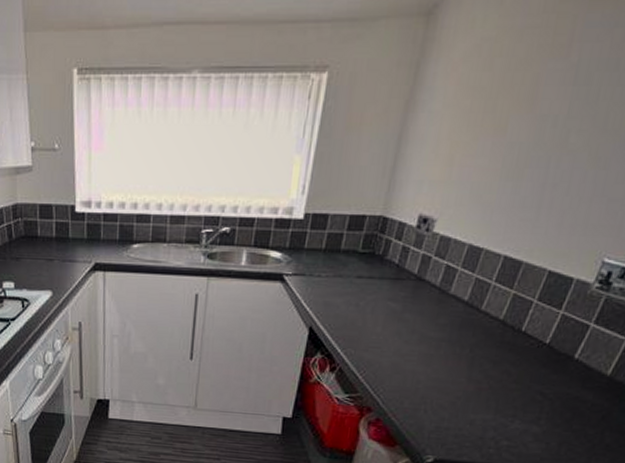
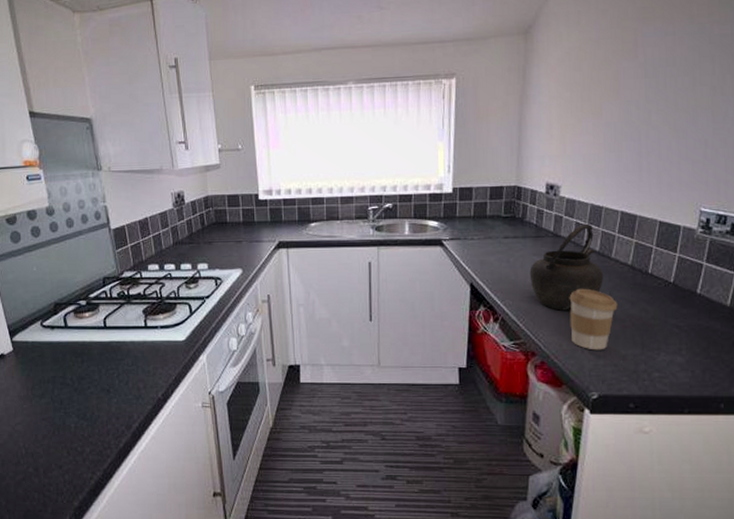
kettle: none [379,267,468,366] -> present [529,223,603,311]
coffee cup: none [415,342,477,412] -> present [569,288,618,350]

